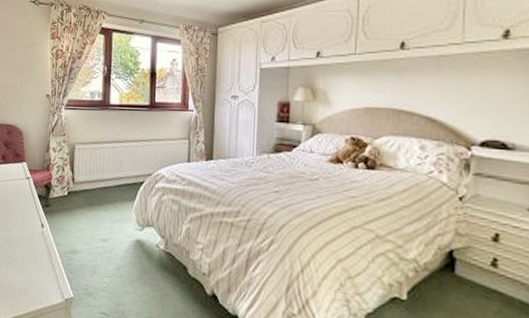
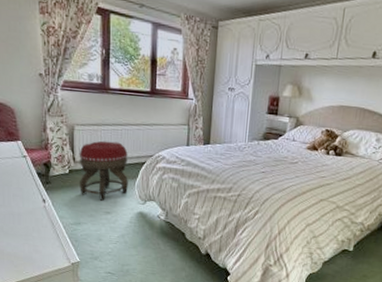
footstool: none [77,159,126,226] -> present [79,140,128,201]

